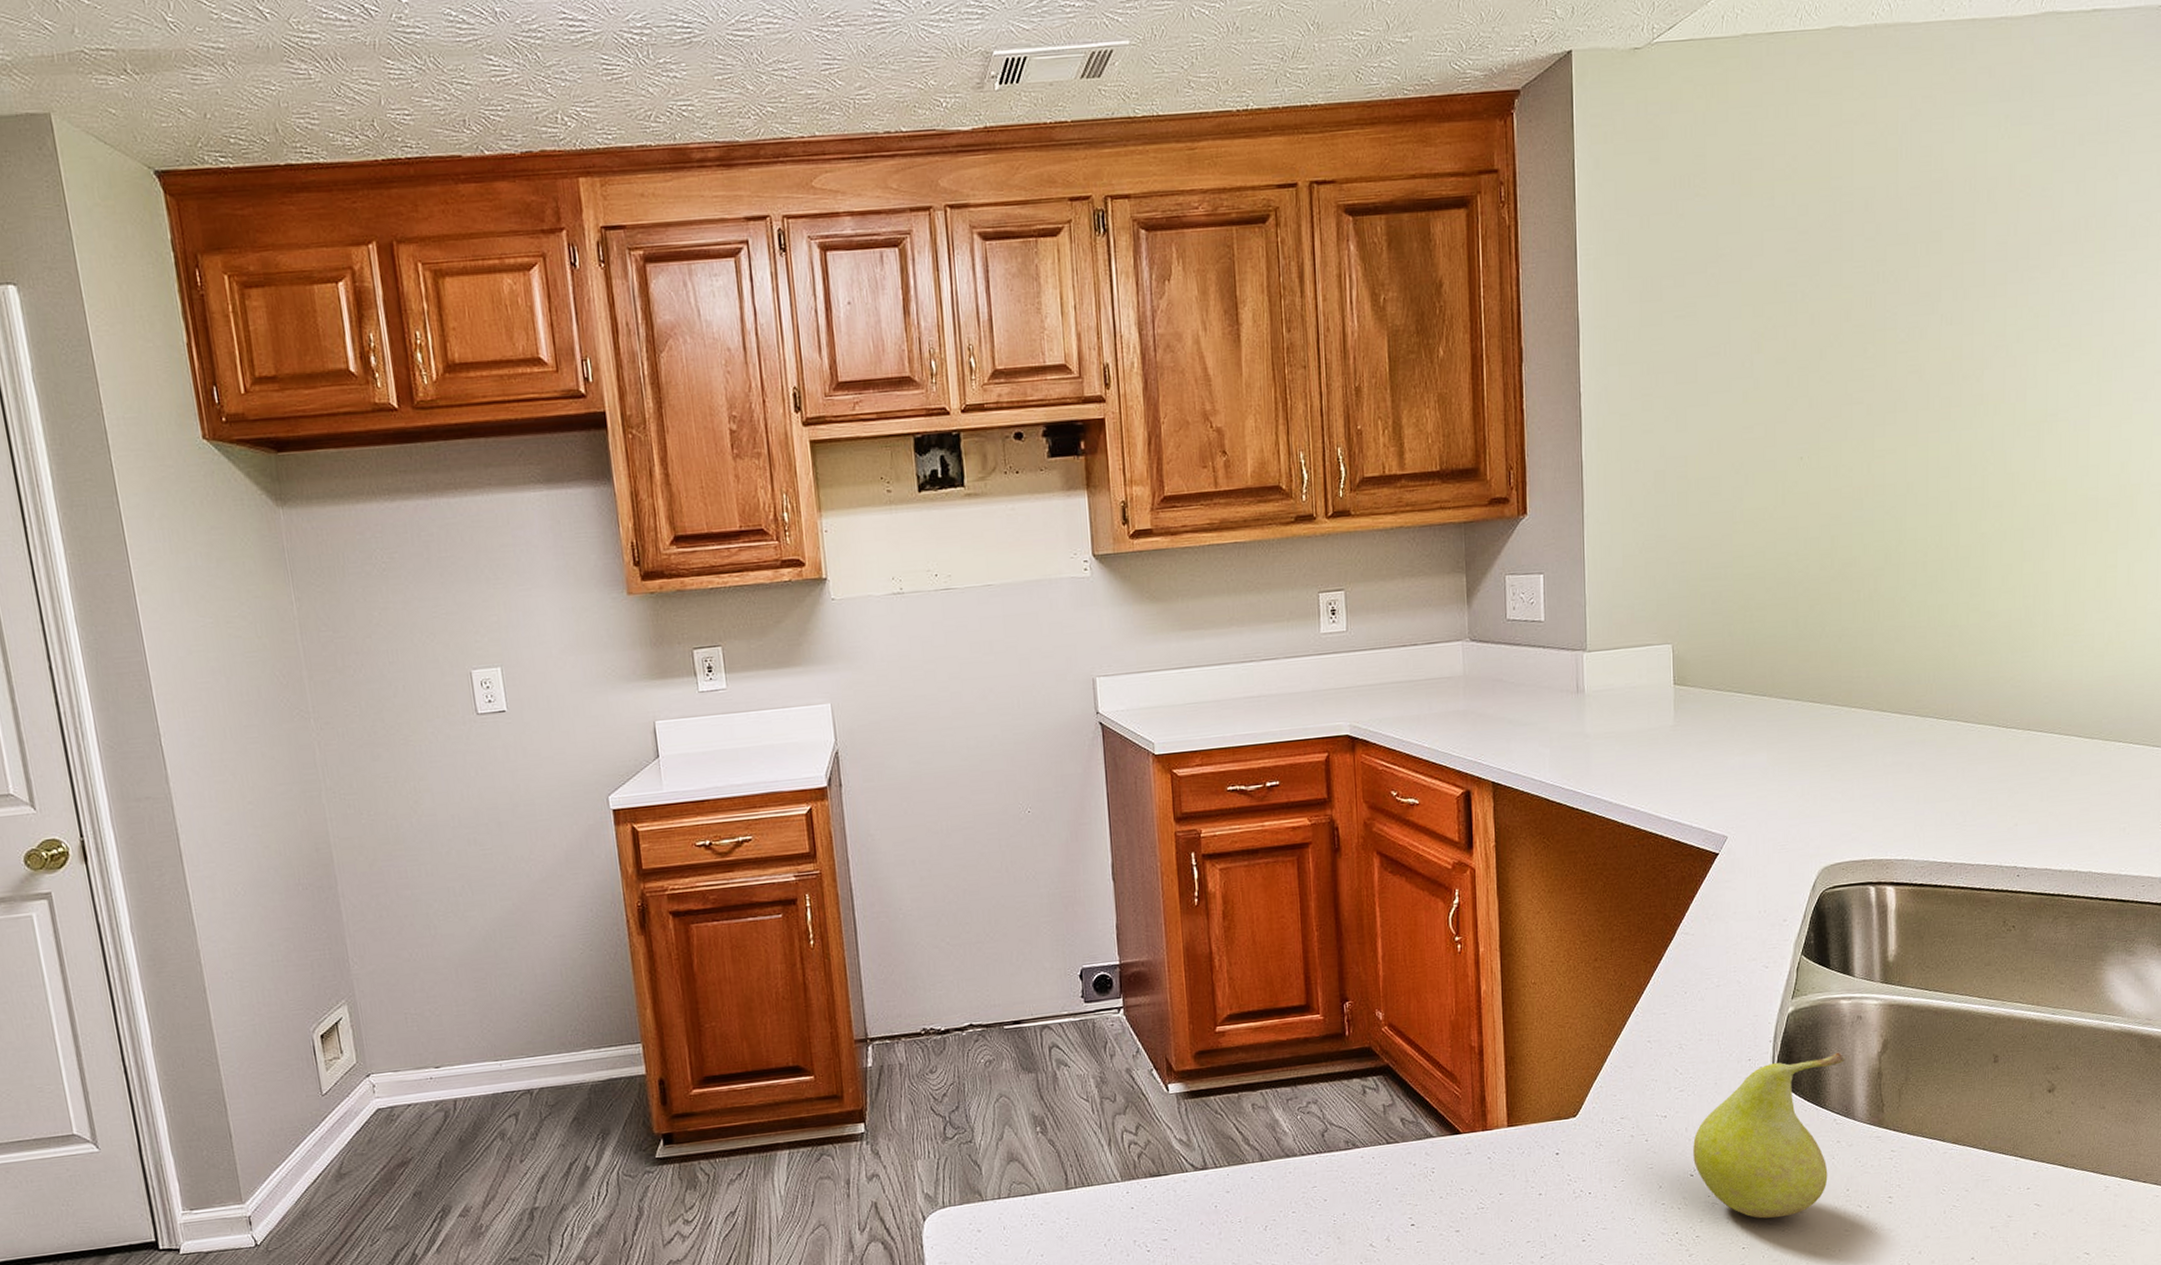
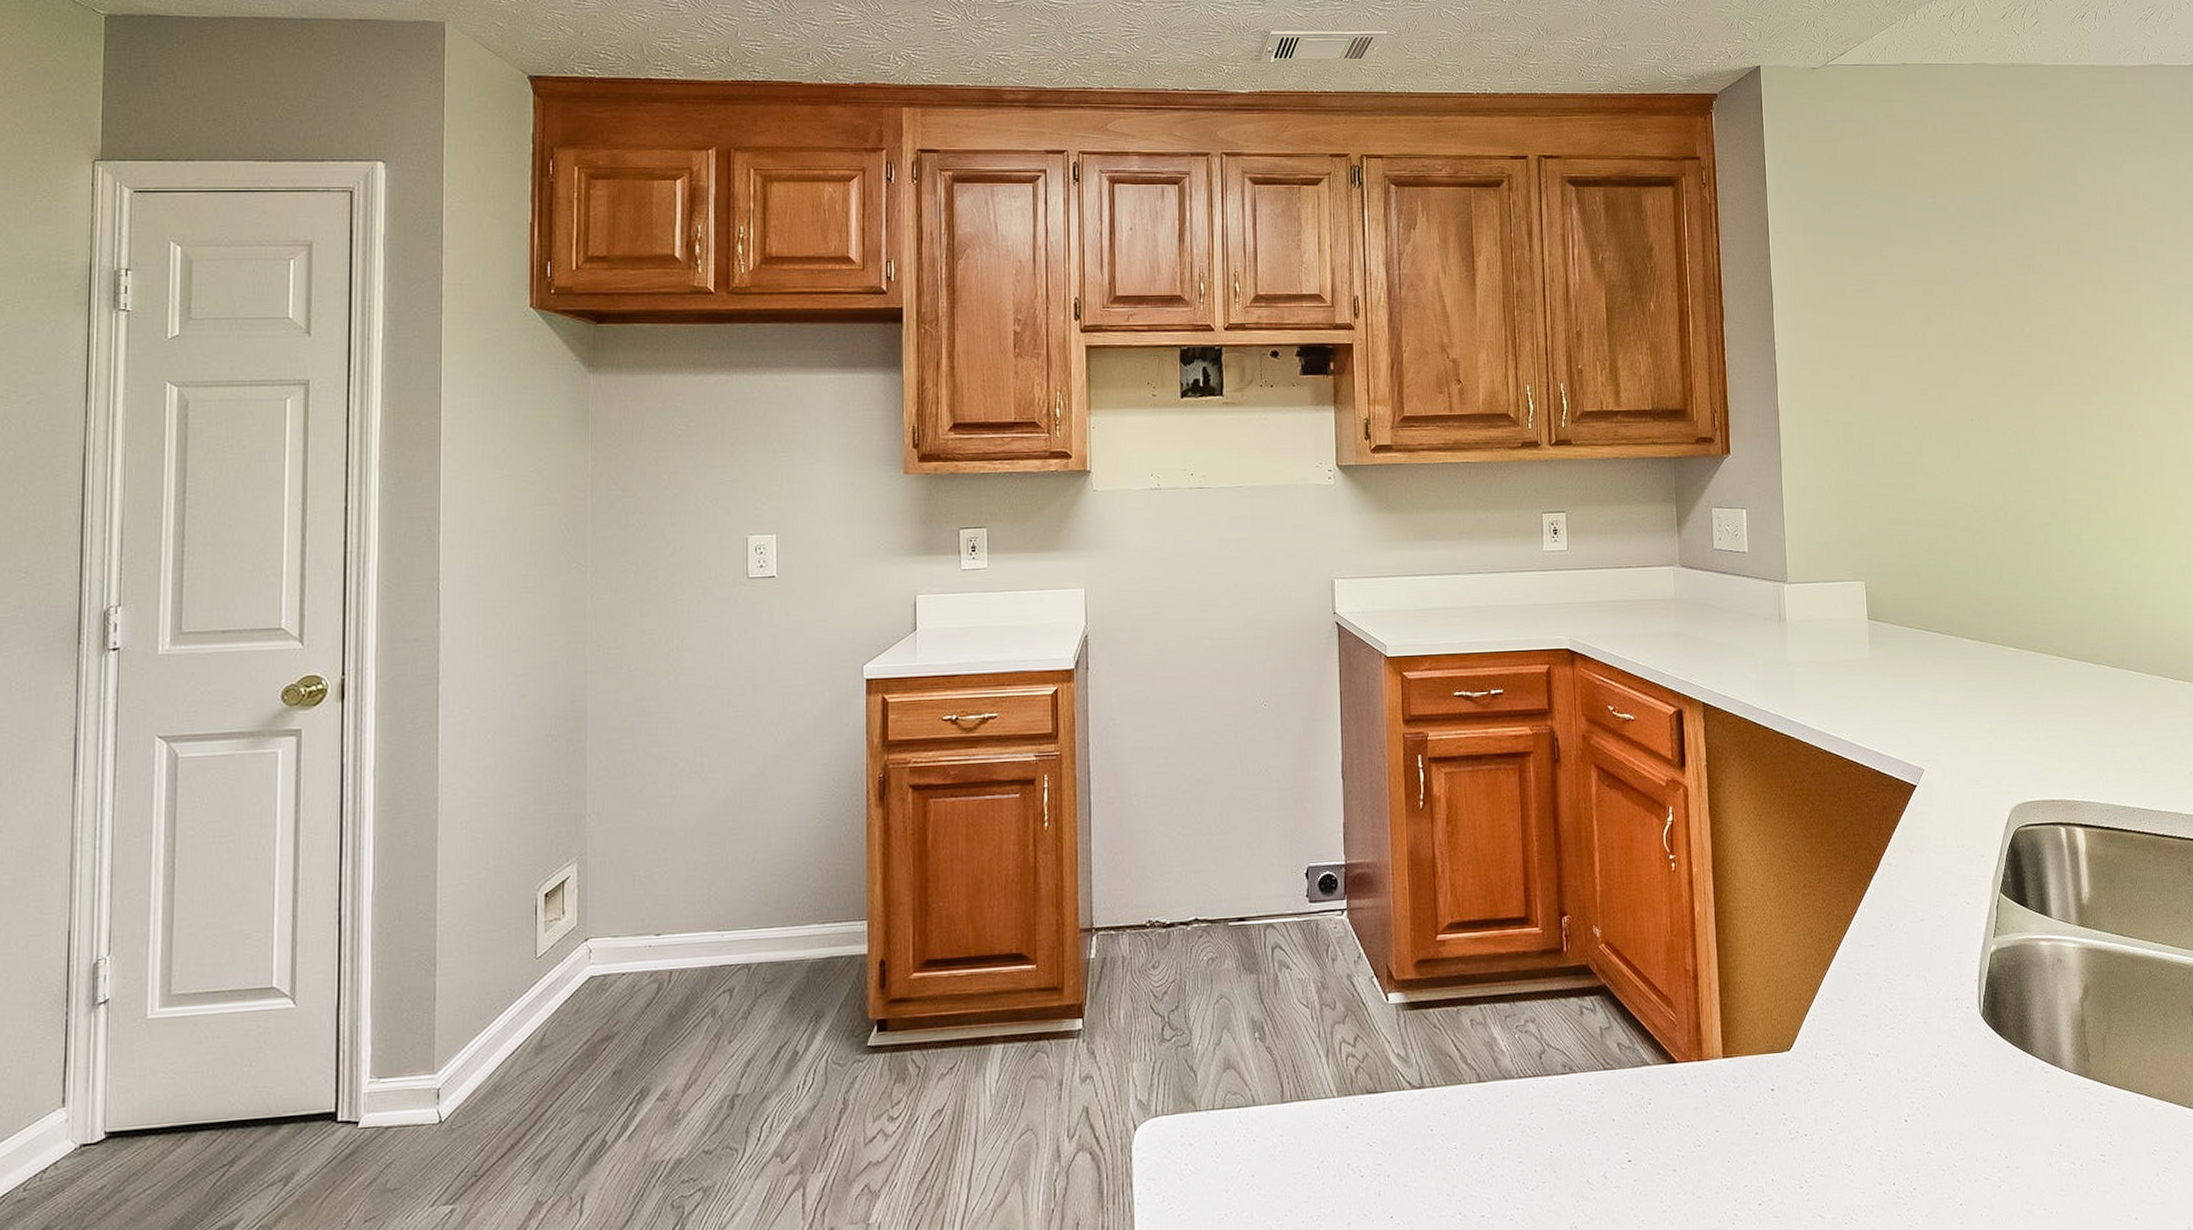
fruit: present [1693,1052,1846,1219] -> none [1906,995,2049,1173]

